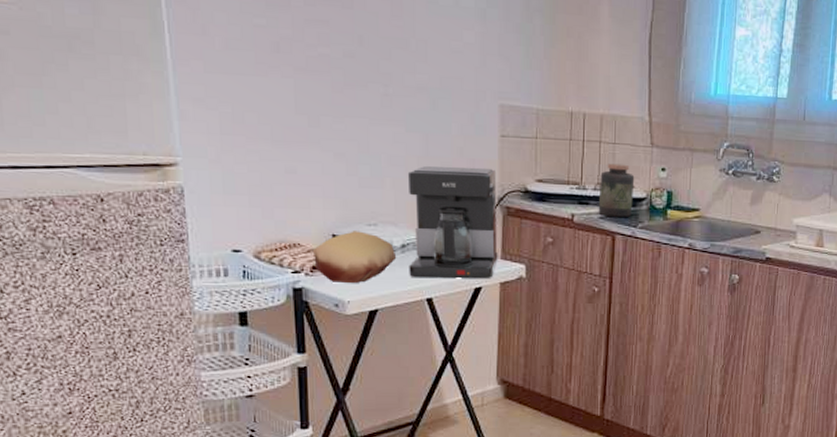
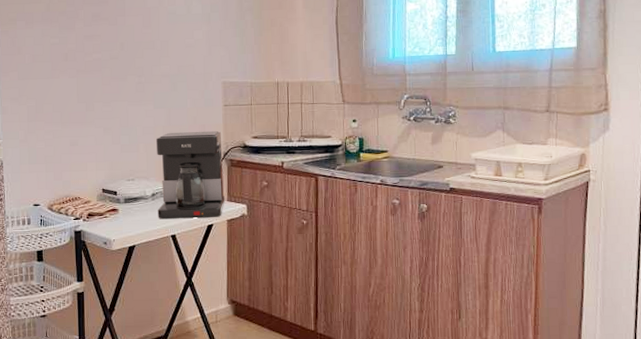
bread loaf: present [313,231,397,283] -> none [89,185,149,226]
jar: present [598,163,635,218] -> none [302,119,331,163]

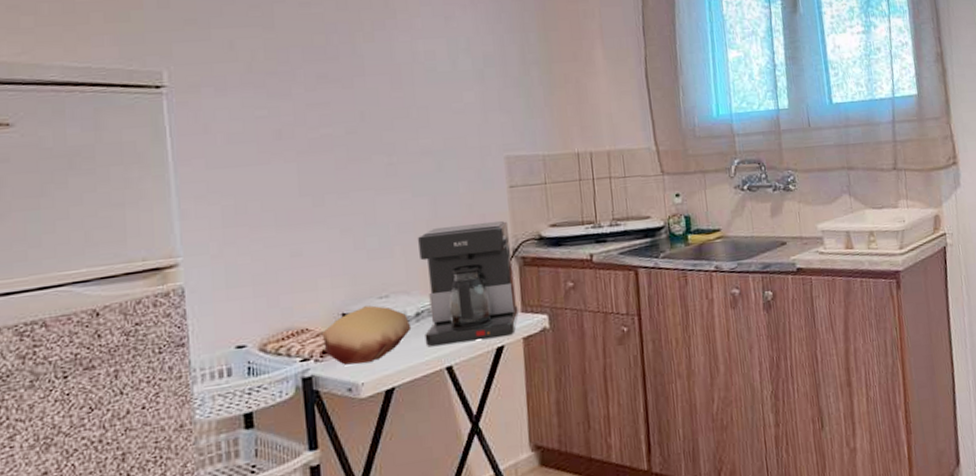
bread loaf: none [89,185,149,226] -> present [323,305,412,365]

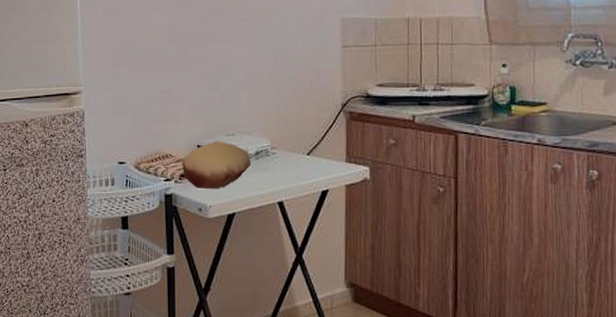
coffee maker: present [417,220,519,347] -> none [260,77,343,183]

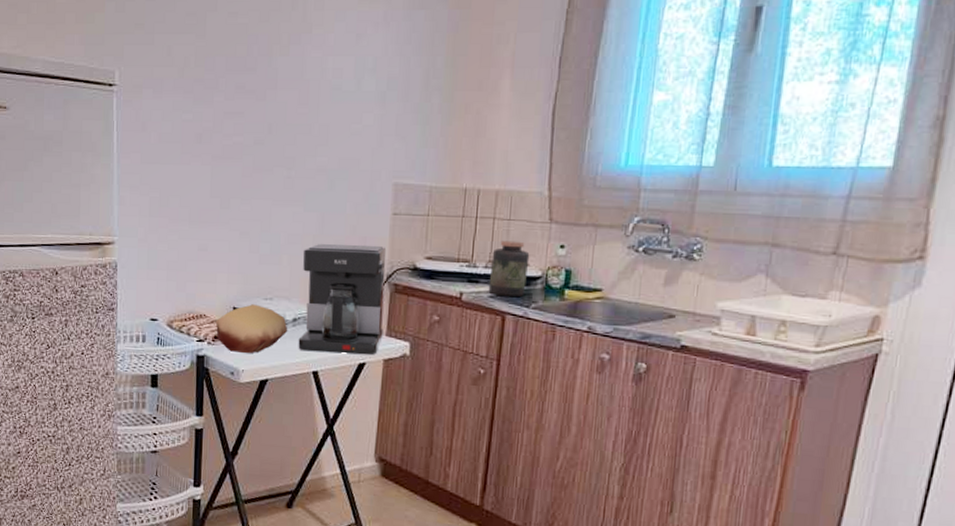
coffee maker: none [260,77,343,183] -> present [298,244,387,356]
jar: none [439,63,475,117] -> present [488,240,530,298]

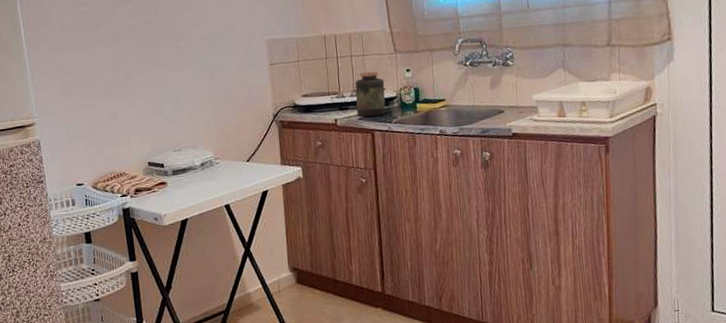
bread loaf: present [216,304,288,353] -> none [135,156,199,201]
coffee maker: present [298,244,387,356] -> none [200,91,279,190]

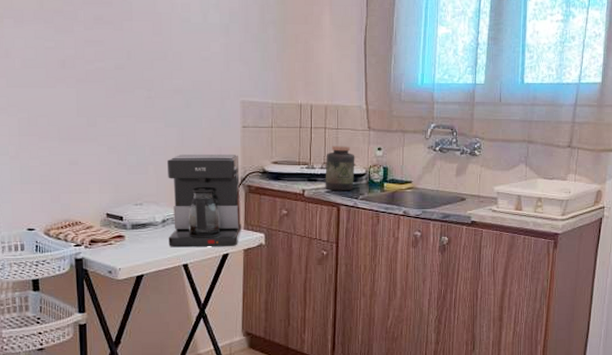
coffee maker: none [200,91,279,190] -> present [166,154,242,248]

